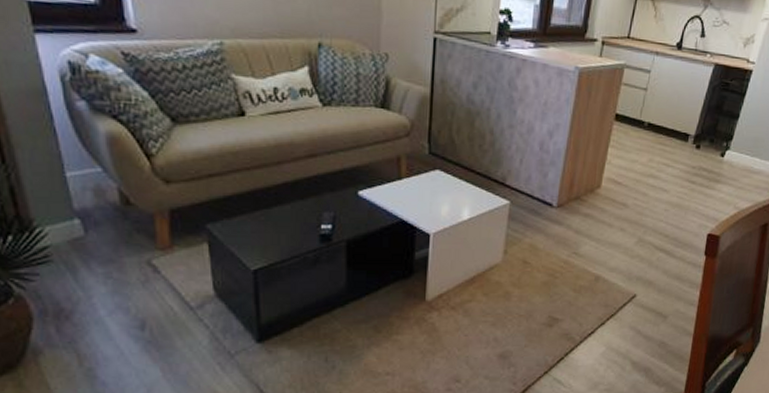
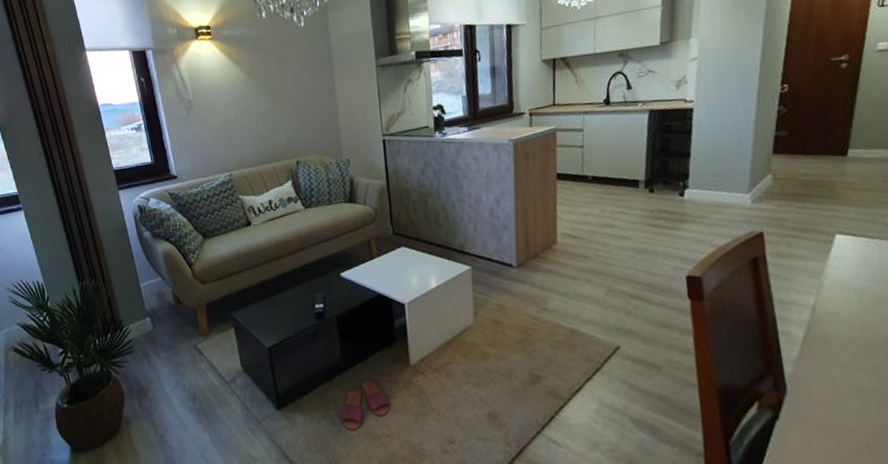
slippers: none [337,314,396,367] -> present [340,380,390,430]

